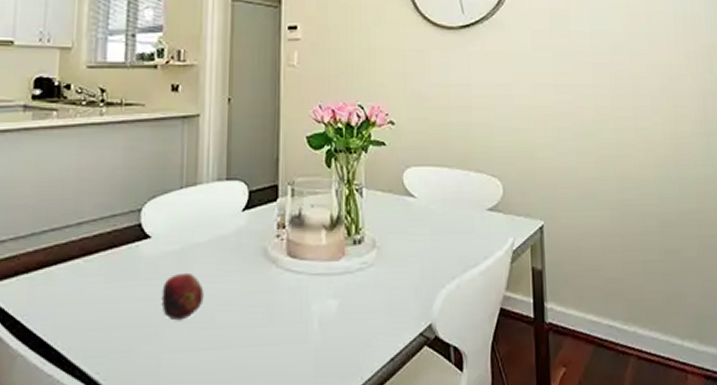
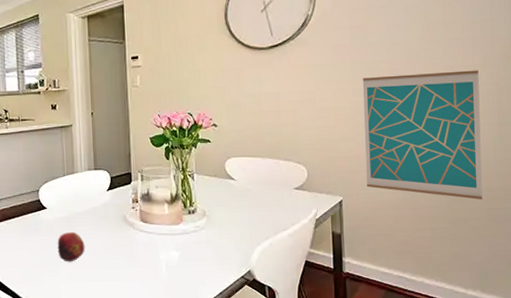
wall art: none [564,70,694,226] -> present [362,70,483,200]

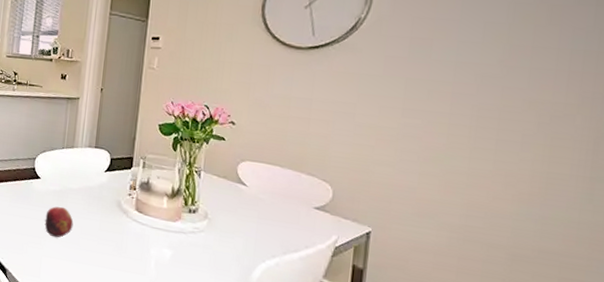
wall art: present [362,70,483,200] -> none [403,98,572,266]

